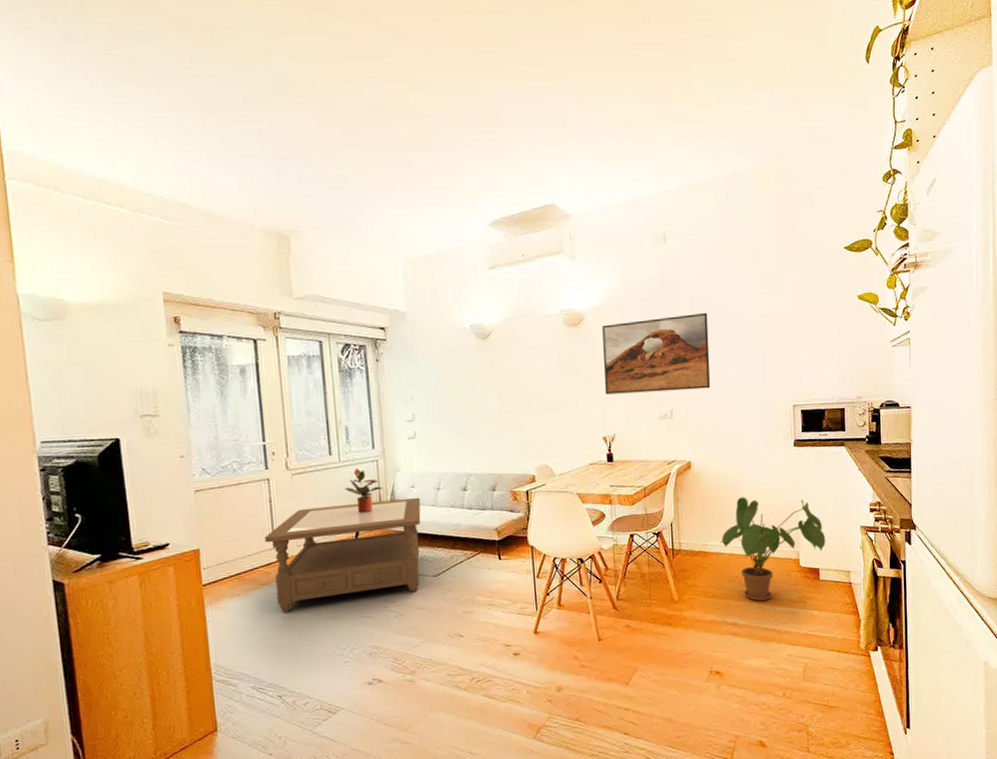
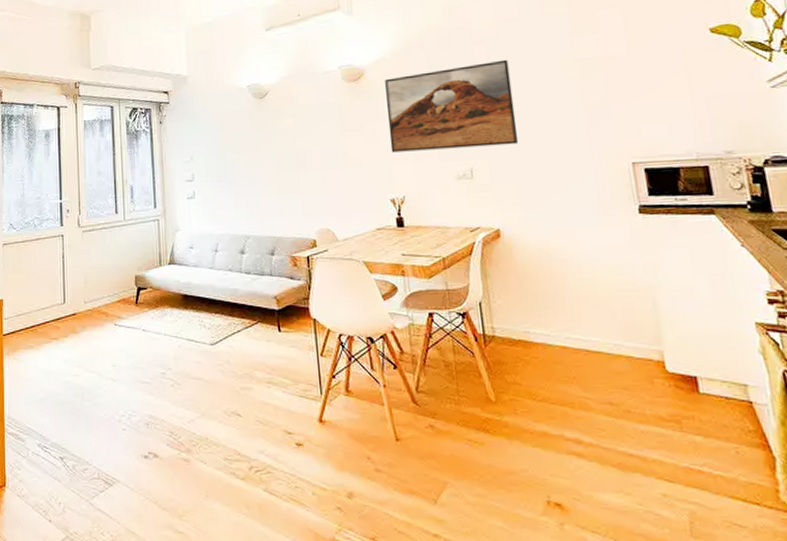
coffee table: present [265,497,421,612] -> none [57,258,199,369]
potted plant: present [345,469,384,512] -> none [128,227,164,272]
house plant: present [720,497,826,601] -> none [546,275,703,413]

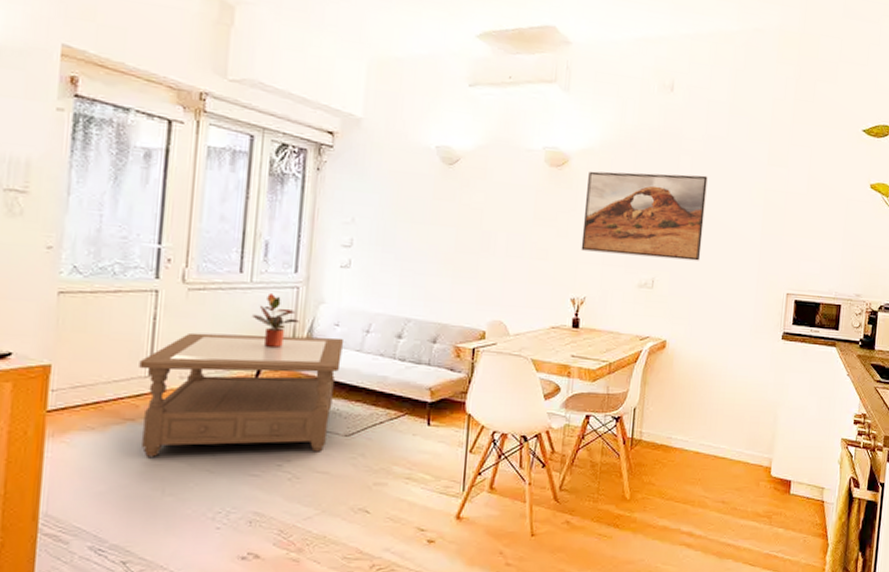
coffee table: none [57,258,199,369] -> present [139,332,344,457]
potted plant: none [128,227,164,272] -> present [252,294,301,347]

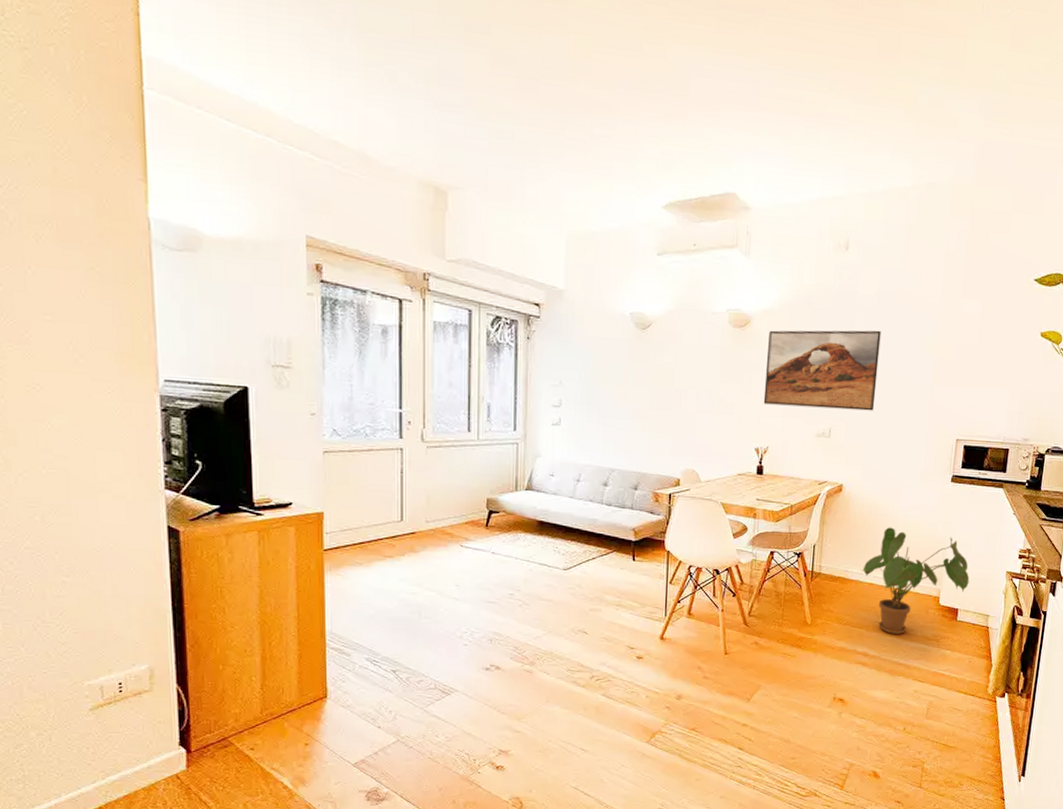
coffee table: present [139,332,344,457] -> none [393,484,559,587]
potted plant: present [252,294,301,347] -> none [481,449,521,495]
house plant: none [686,388,803,510] -> present [861,527,970,634]

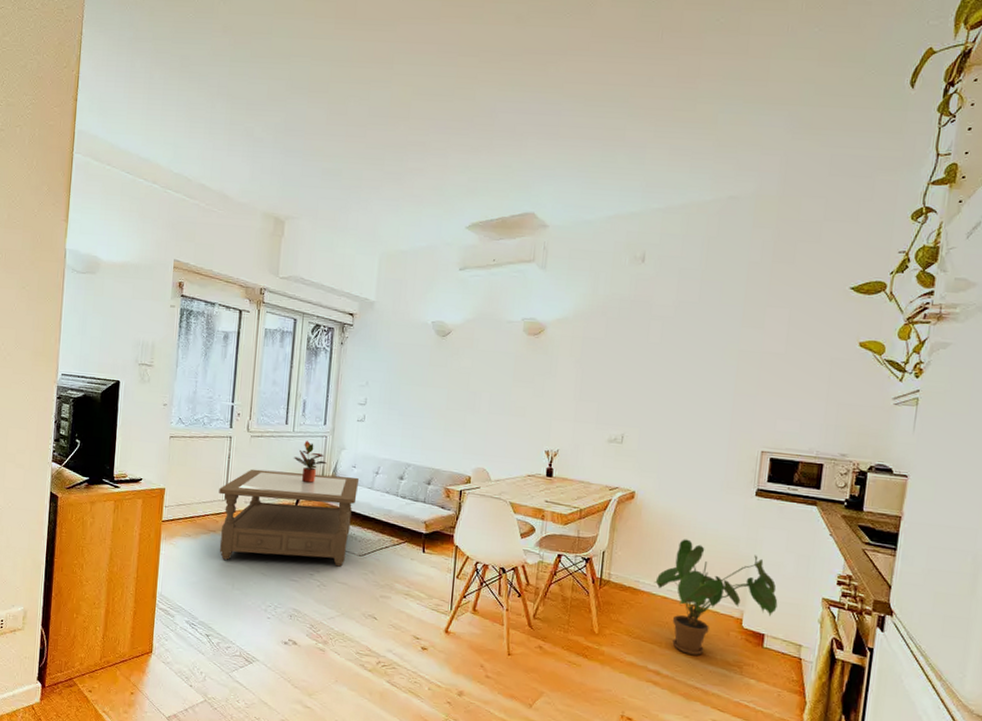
coffee table: none [393,484,559,587] -> present [219,469,360,567]
potted plant: none [481,449,521,495] -> present [294,441,328,483]
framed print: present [763,330,882,411] -> none [555,338,678,419]

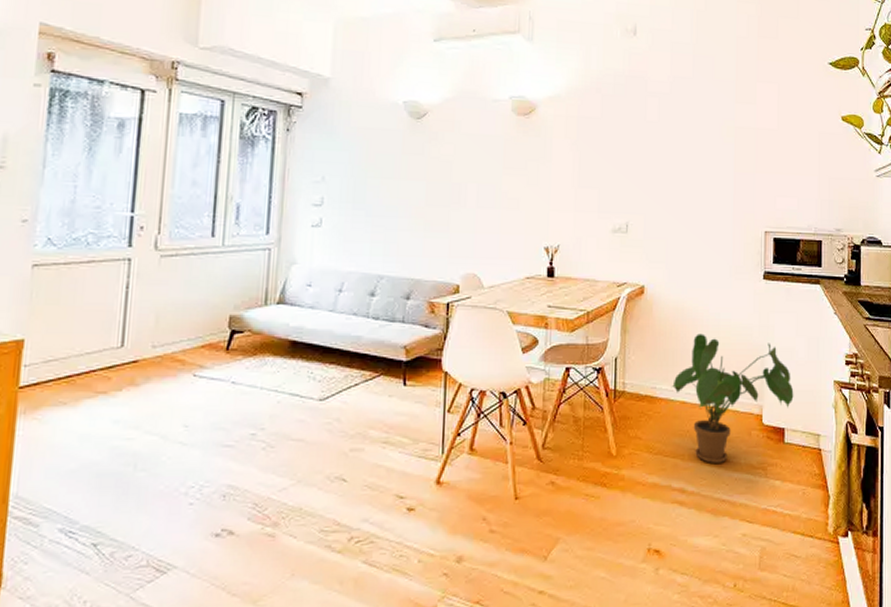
coffee table: present [219,469,360,567] -> none [111,298,317,431]
potted plant: present [294,441,328,483] -> none [225,257,273,311]

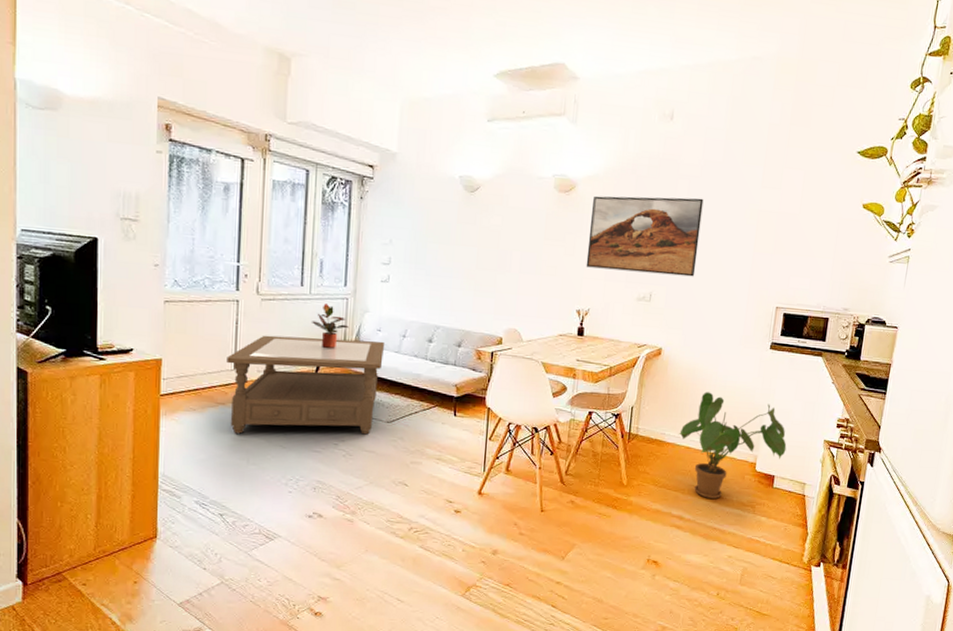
coffee table: none [111,298,317,431] -> present [226,335,385,435]
potted plant: none [225,257,273,311] -> present [312,304,350,348]
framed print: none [552,116,676,203] -> present [585,195,704,277]

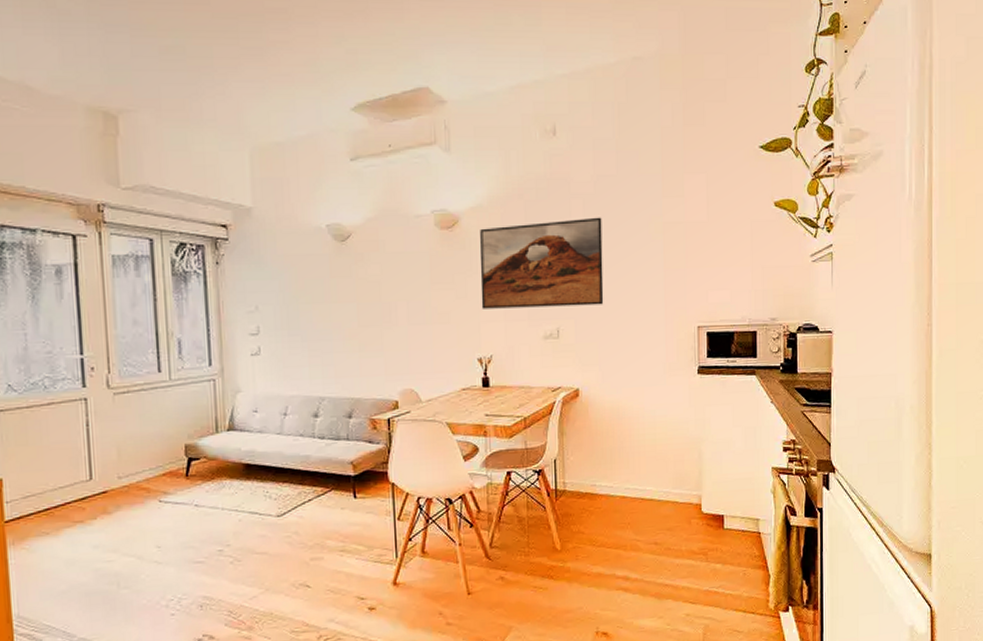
coffee table: present [226,335,385,435] -> none [80,423,265,555]
potted plant: present [312,304,350,348] -> none [176,389,221,440]
house plant: present [678,392,787,499] -> none [610,431,732,552]

